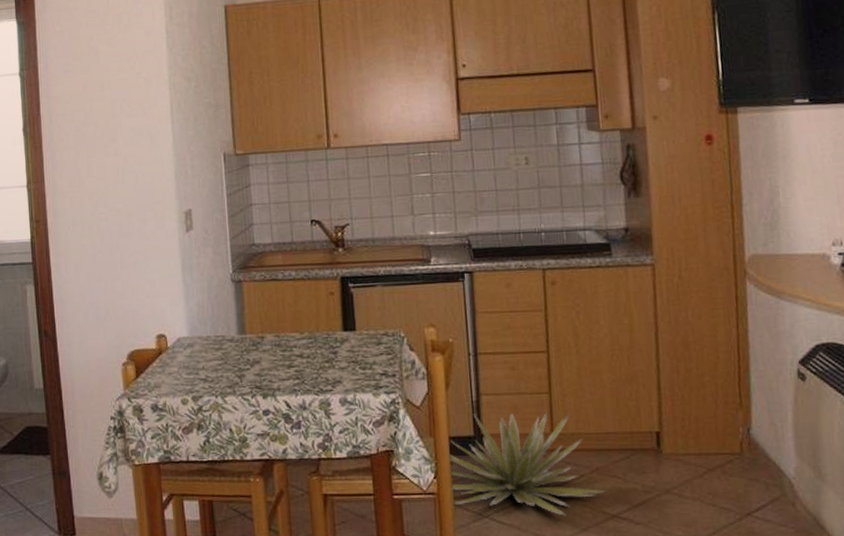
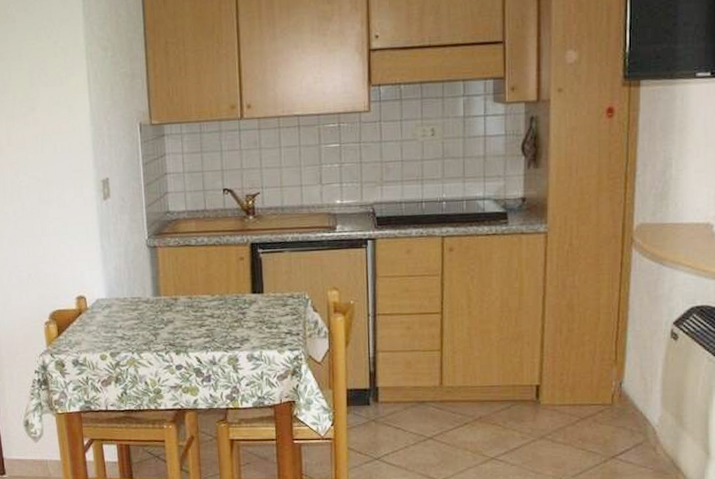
decorative plant: present [447,412,609,516] -> none [344,367,489,458]

